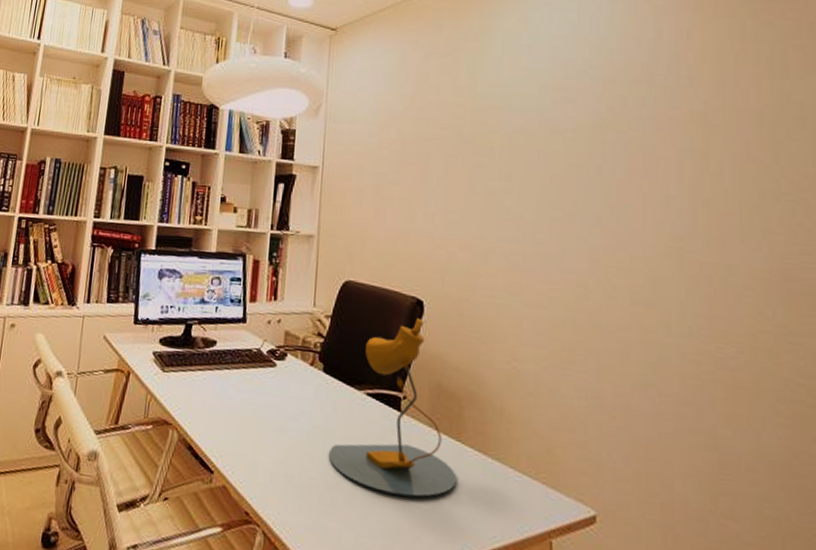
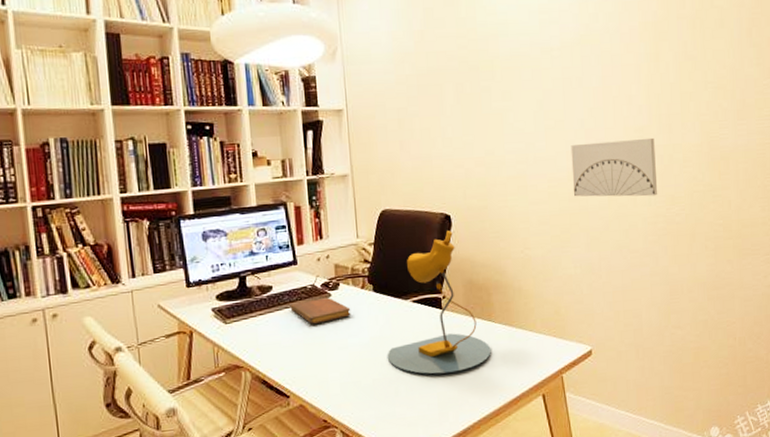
notebook: none [230,365,295,395] -> present [290,297,351,325]
wall art: none [582,244,704,327] -> present [570,137,658,197]

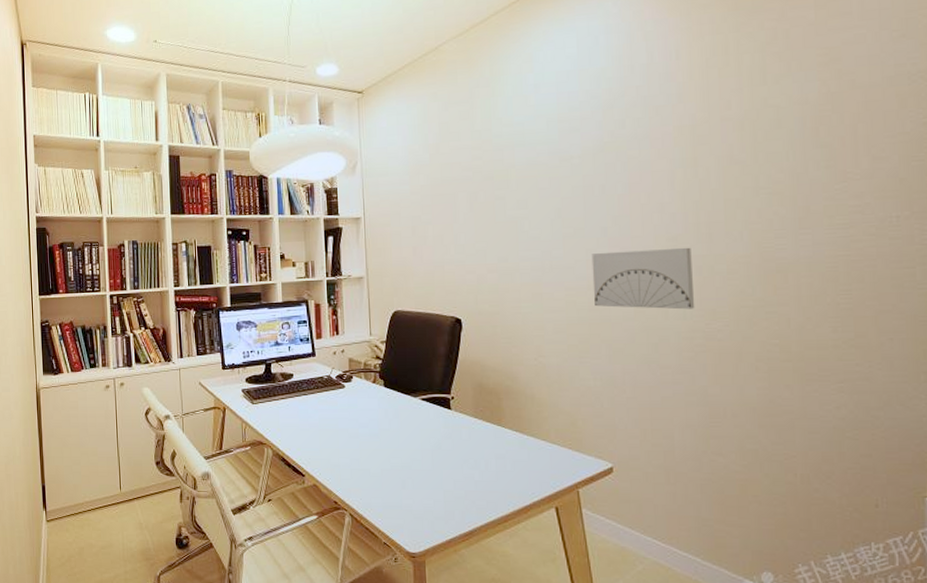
notebook: present [290,297,351,325] -> none [308,388,363,413]
desk lamp: present [387,231,491,374] -> none [395,334,500,472]

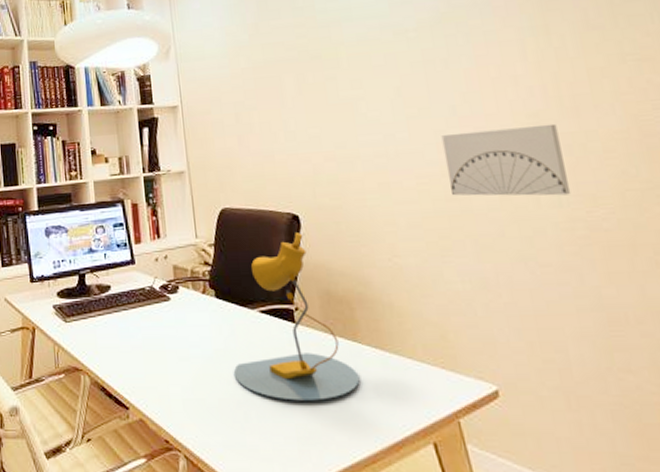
desk lamp: none [395,334,500,472] -> present [233,233,360,401]

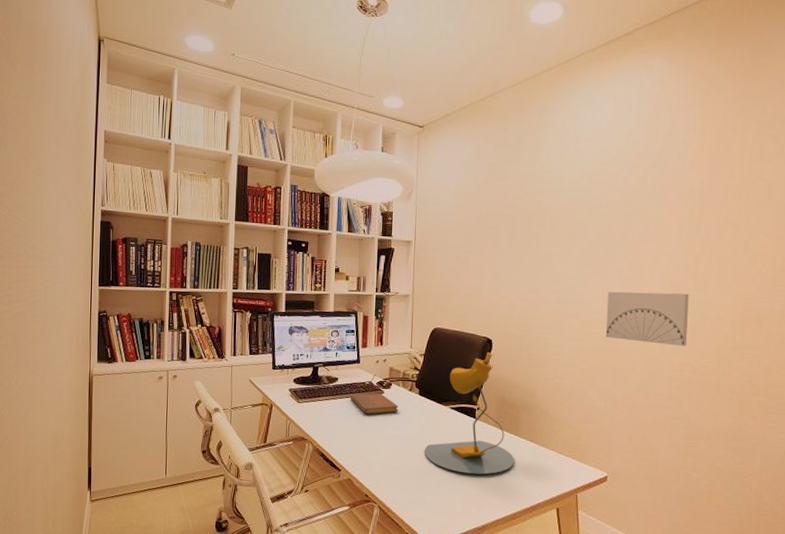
notebook: none [128,300,192,330] -> present [350,393,399,415]

